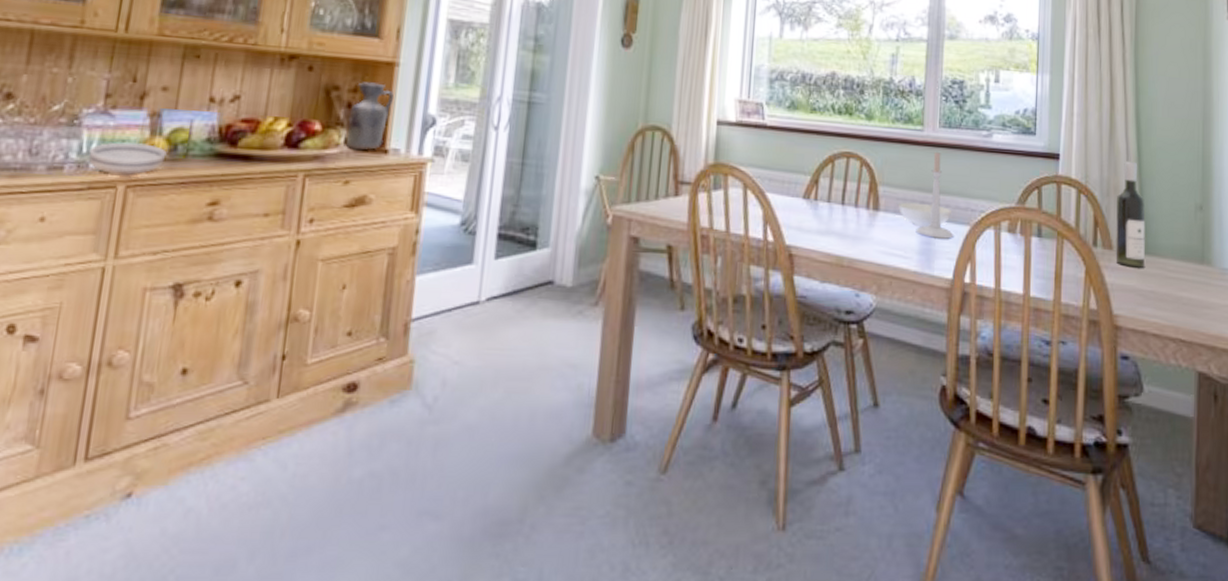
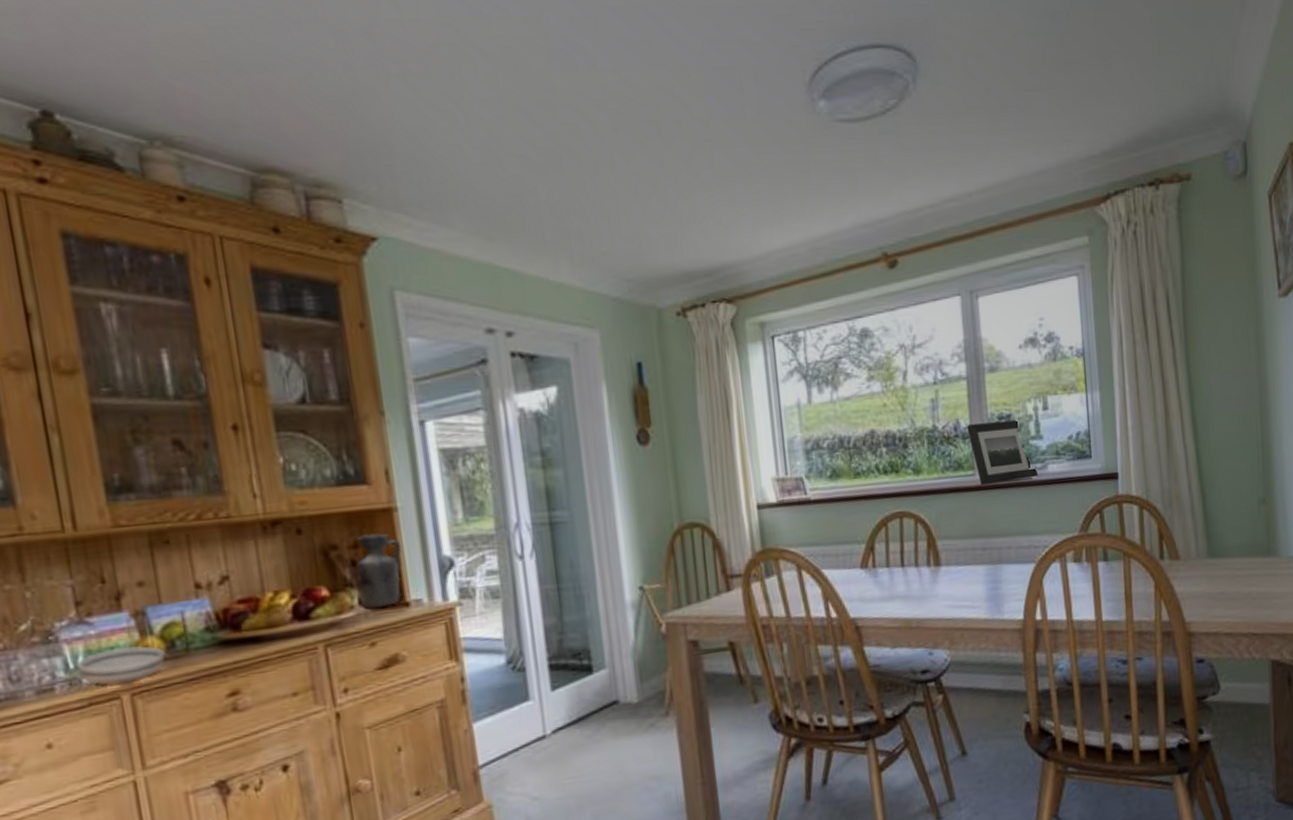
bowl: present [897,202,951,228] -> none [959,549,1015,575]
candlestick: present [915,152,954,239] -> none [980,494,1020,583]
picture frame: none [921,83,983,144] -> present [967,420,1039,485]
bottle: present [1115,161,1145,269] -> none [1180,466,1212,575]

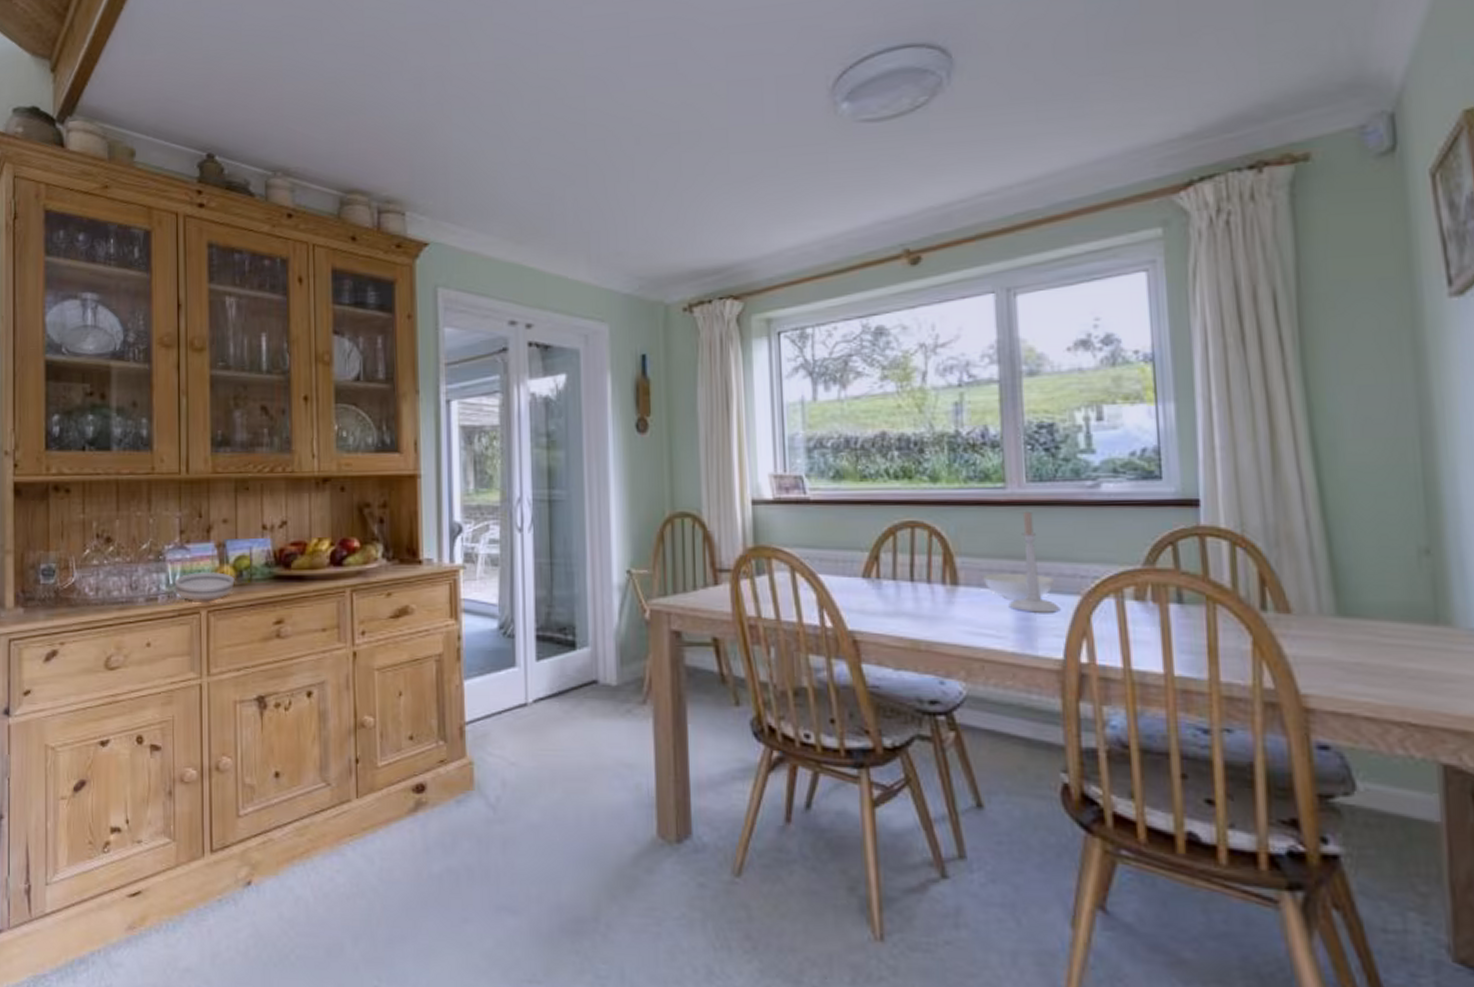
ceramic jug: present [355,533,402,608] -> none [382,496,421,562]
bowl: none [959,549,1015,575] -> present [981,573,1054,602]
picture frame: present [967,420,1039,485] -> none [997,430,1089,500]
candlestick: none [980,494,1020,583] -> present [1008,512,1061,613]

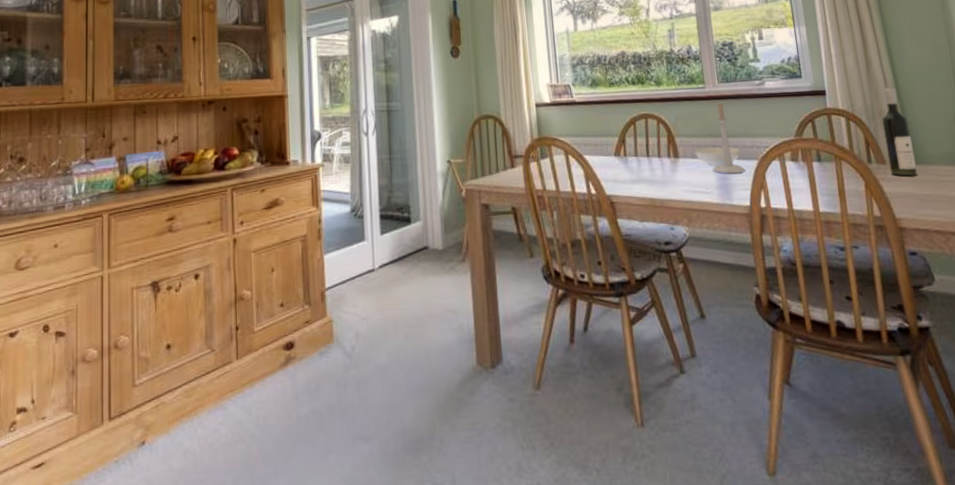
bowl: present [175,572,235,604] -> none [80,181,133,208]
bottle: none [1291,500,1343,636] -> present [882,87,917,178]

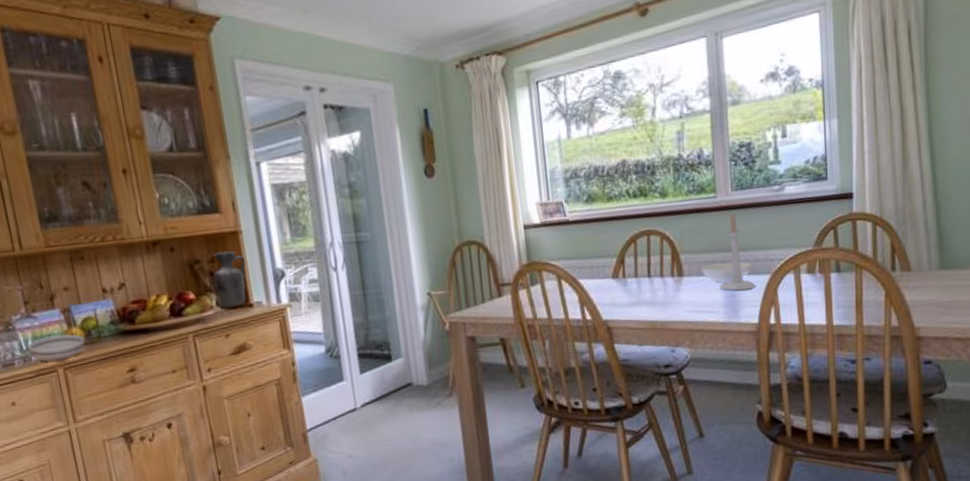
bowl: none [80,181,133,208] -> present [27,333,86,363]
ceramic jug: none [257,112,288,165] -> present [213,251,247,308]
bottle: present [882,87,917,178] -> none [913,185,944,285]

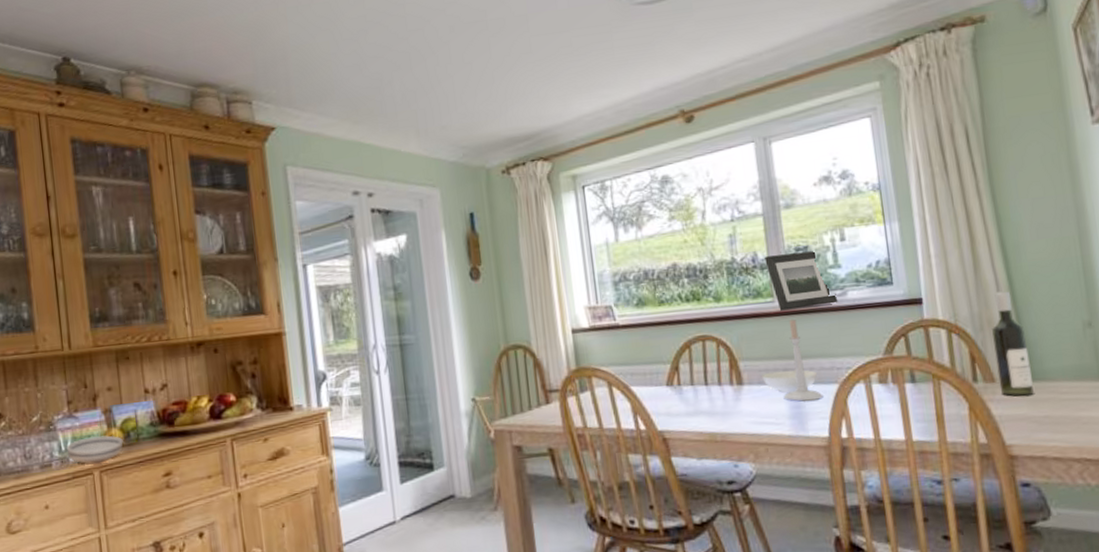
ceramic jug: present [213,251,247,308] -> none [254,352,288,411]
picture frame: none [710,147,776,206] -> present [764,251,838,311]
bottle: none [913,185,944,285] -> present [992,291,1034,398]

